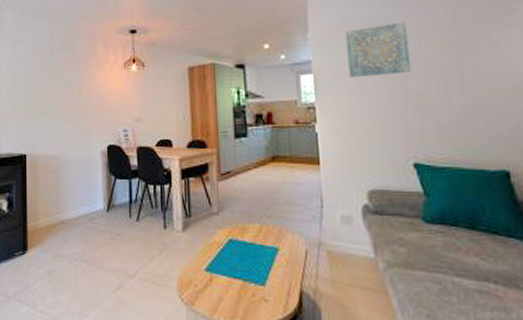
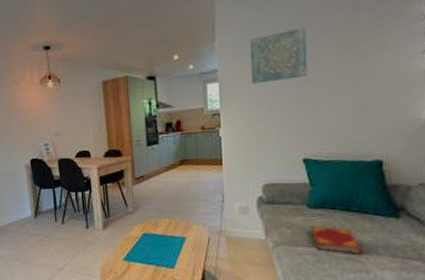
hardback book: none [429,245,498,288] -> present [311,225,362,256]

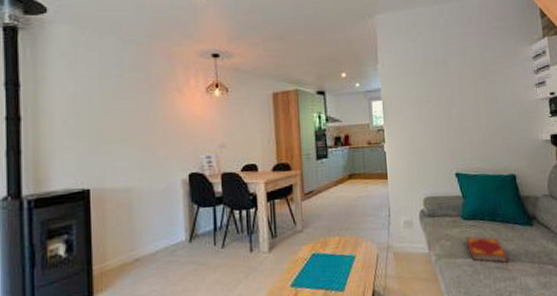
wall art: present [250,27,308,85] -> none [407,58,454,104]

